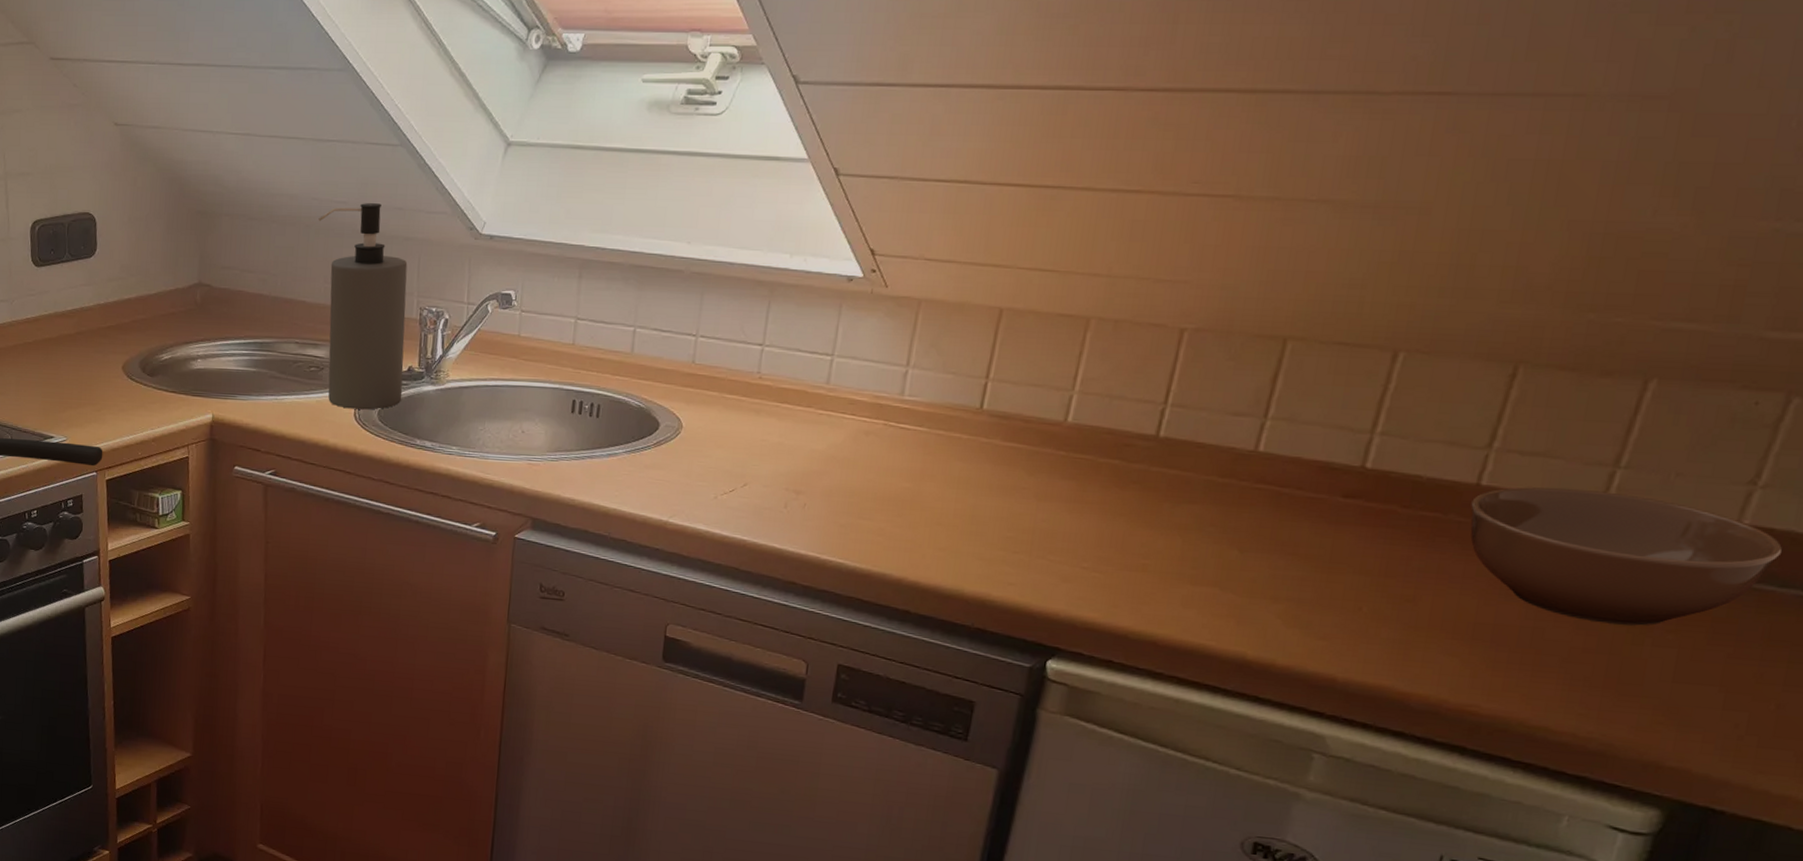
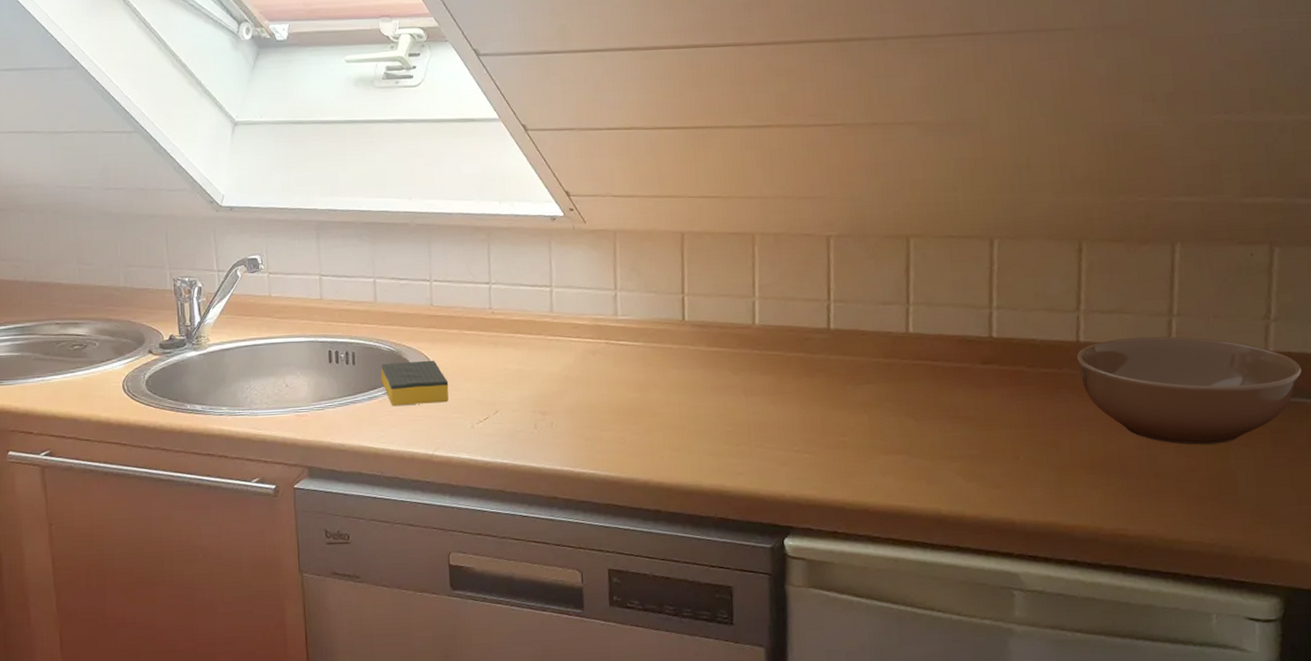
soap dispenser: present [318,203,408,410] -> none [65,186,167,382]
sponge: none [624,420,698,469] -> present [380,360,449,407]

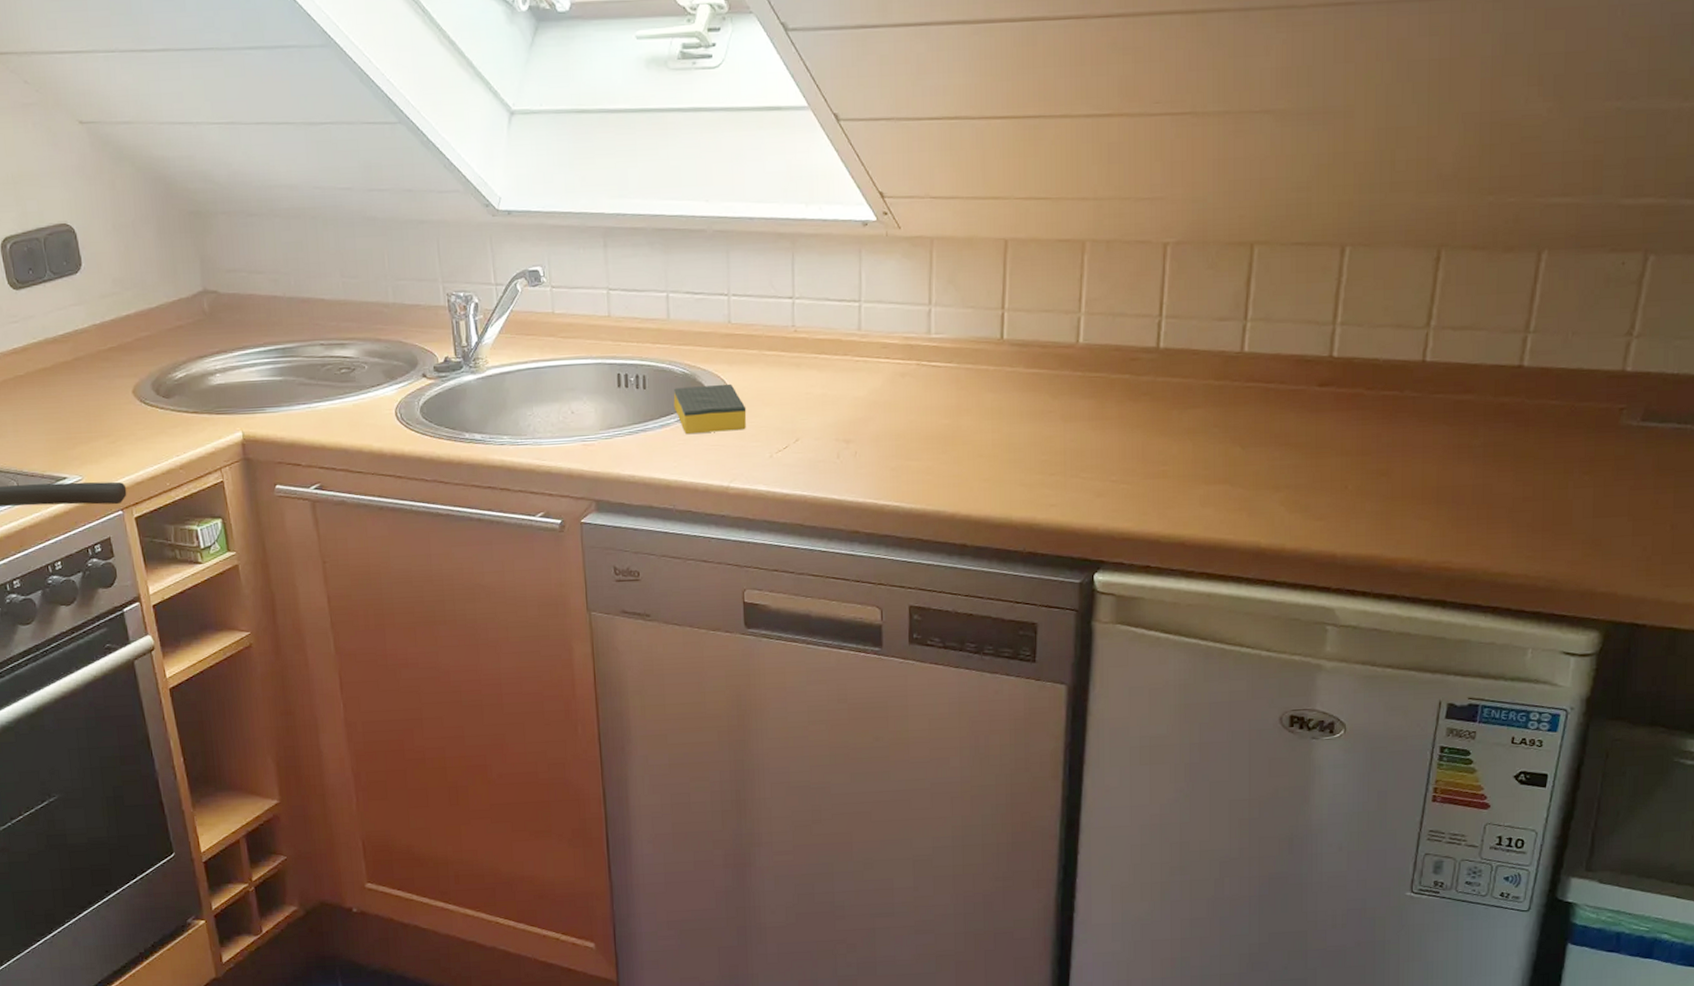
bowl: present [1077,336,1302,445] -> none [1421,355,1659,473]

